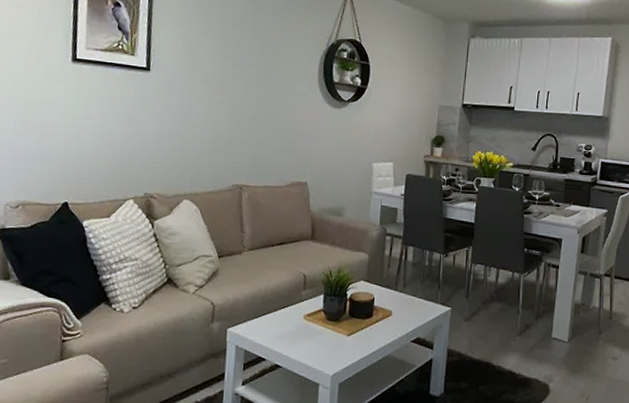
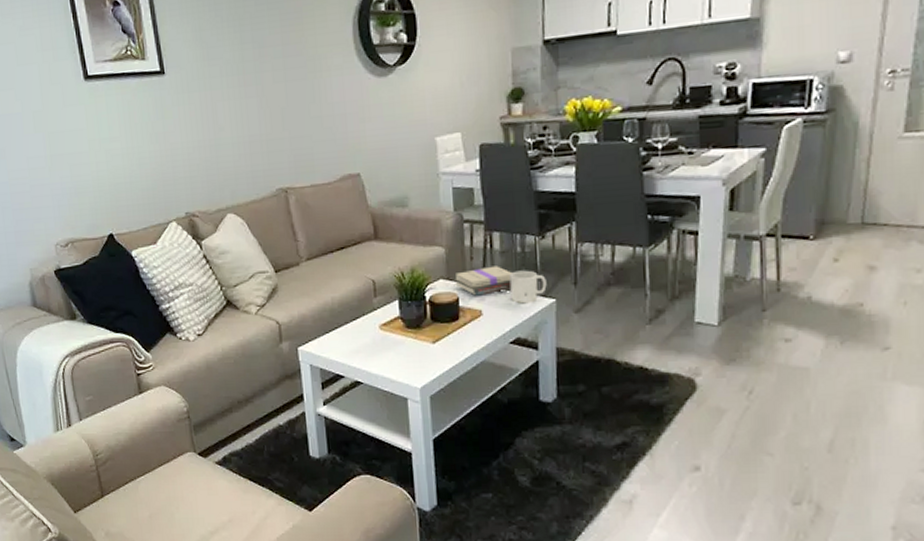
books: none [373,274,420,299] -> present [455,266,512,296]
mug: none [416,280,446,309] -> present [509,270,547,304]

